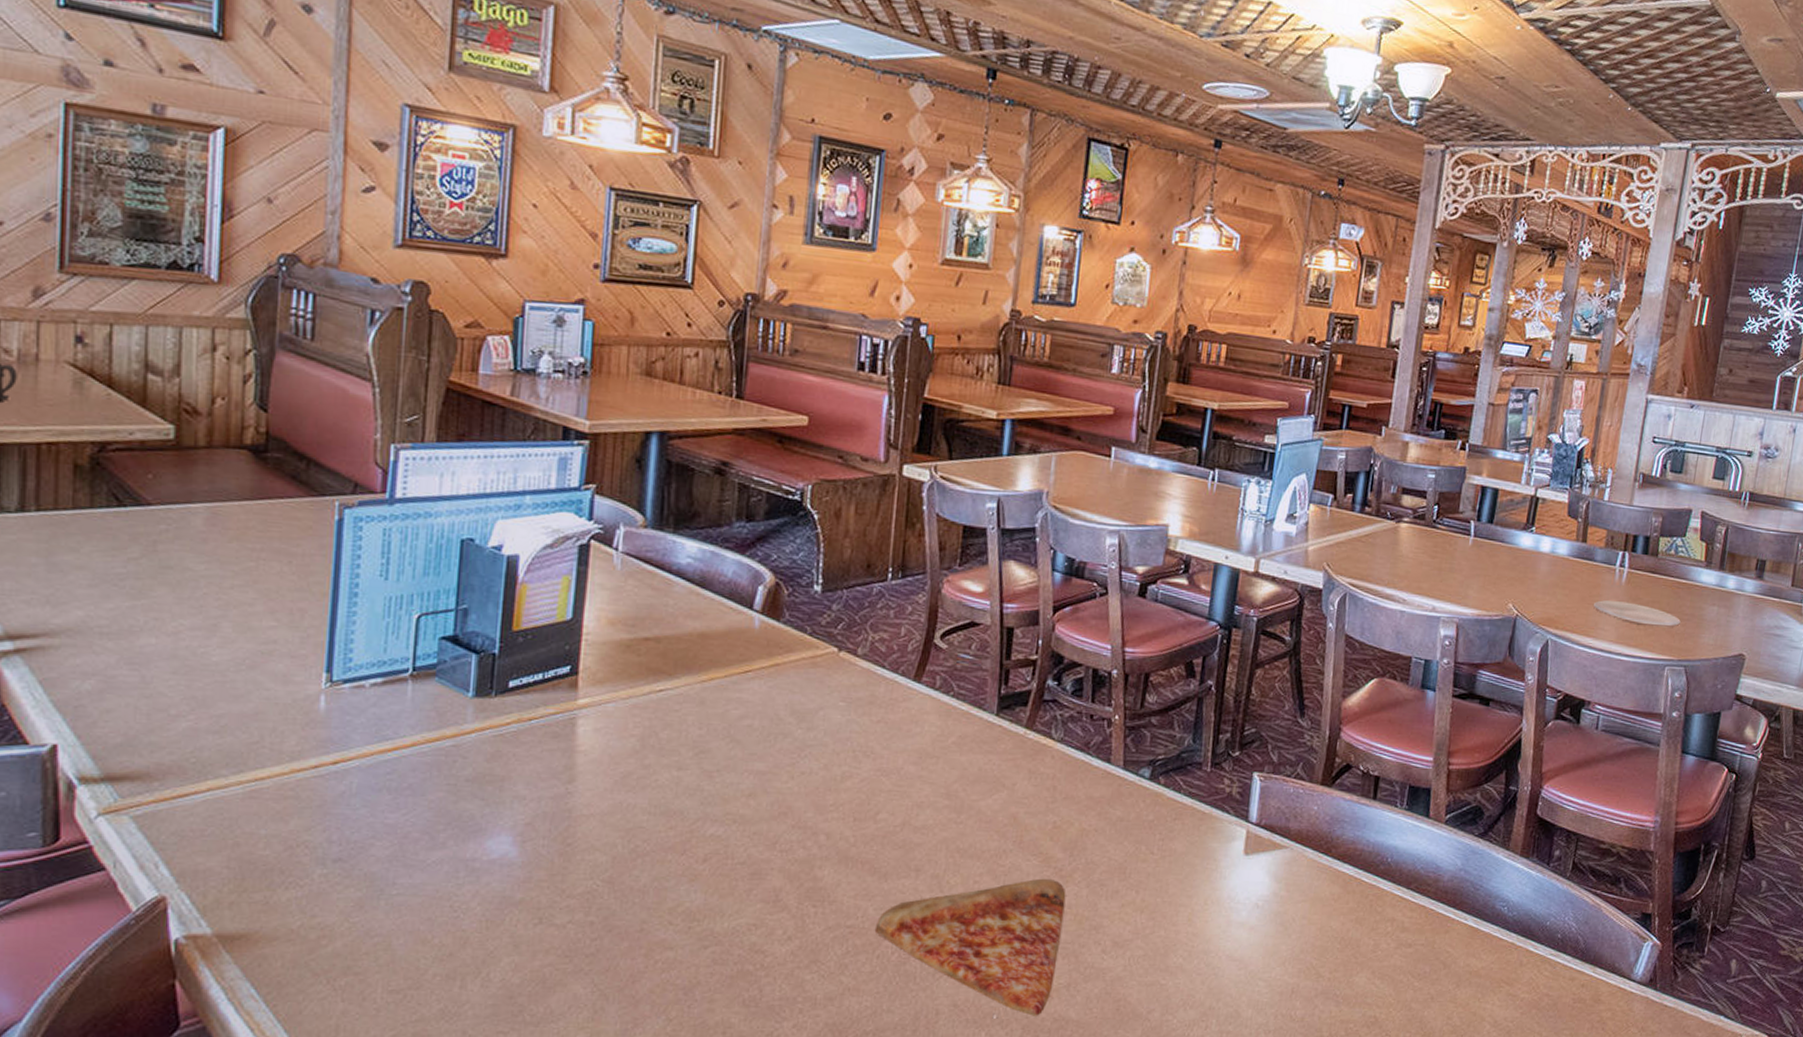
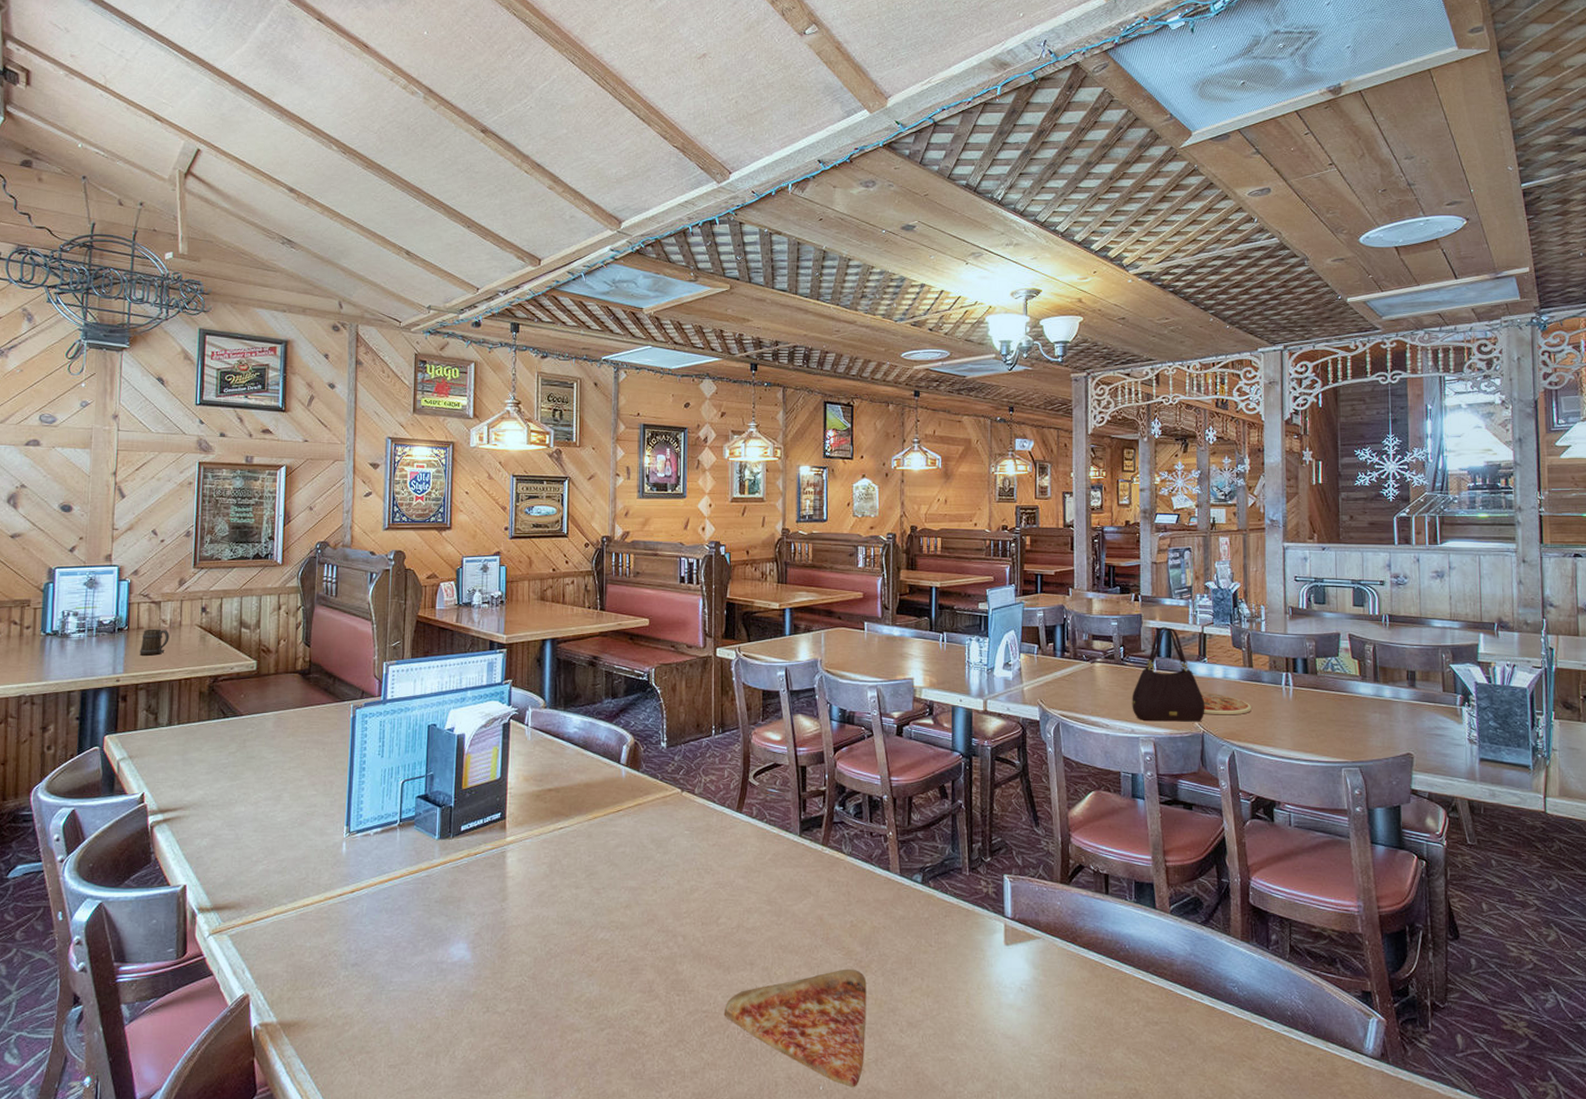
handbag: none [1437,484,1524,603] -> present [1132,626,1205,722]
pizza: none [1520,567,1577,598] -> present [1200,691,1251,715]
plate: present [1593,600,1681,628] -> none [1267,715,1348,735]

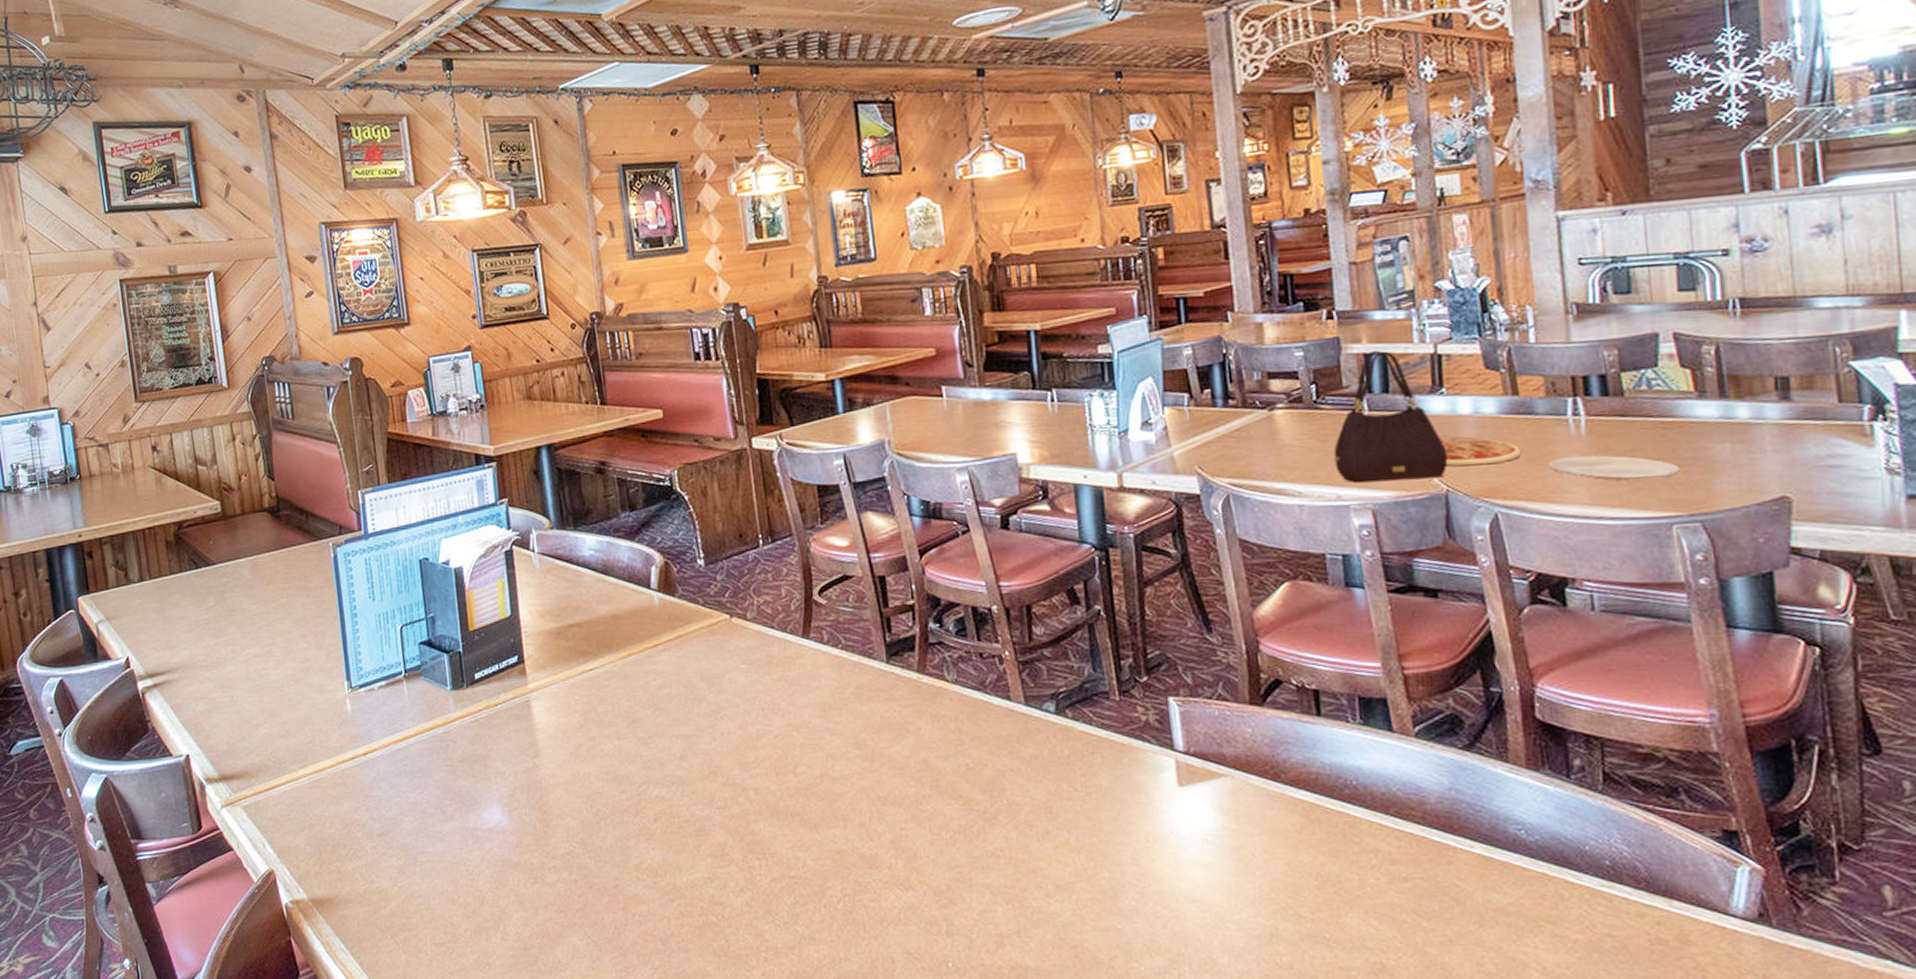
beer mug: present [140,629,170,656] -> none [95,474,124,506]
pizza slice: present [723,969,867,1088] -> none [816,822,1002,964]
plate: none [1267,715,1348,735] -> present [1547,455,1680,481]

